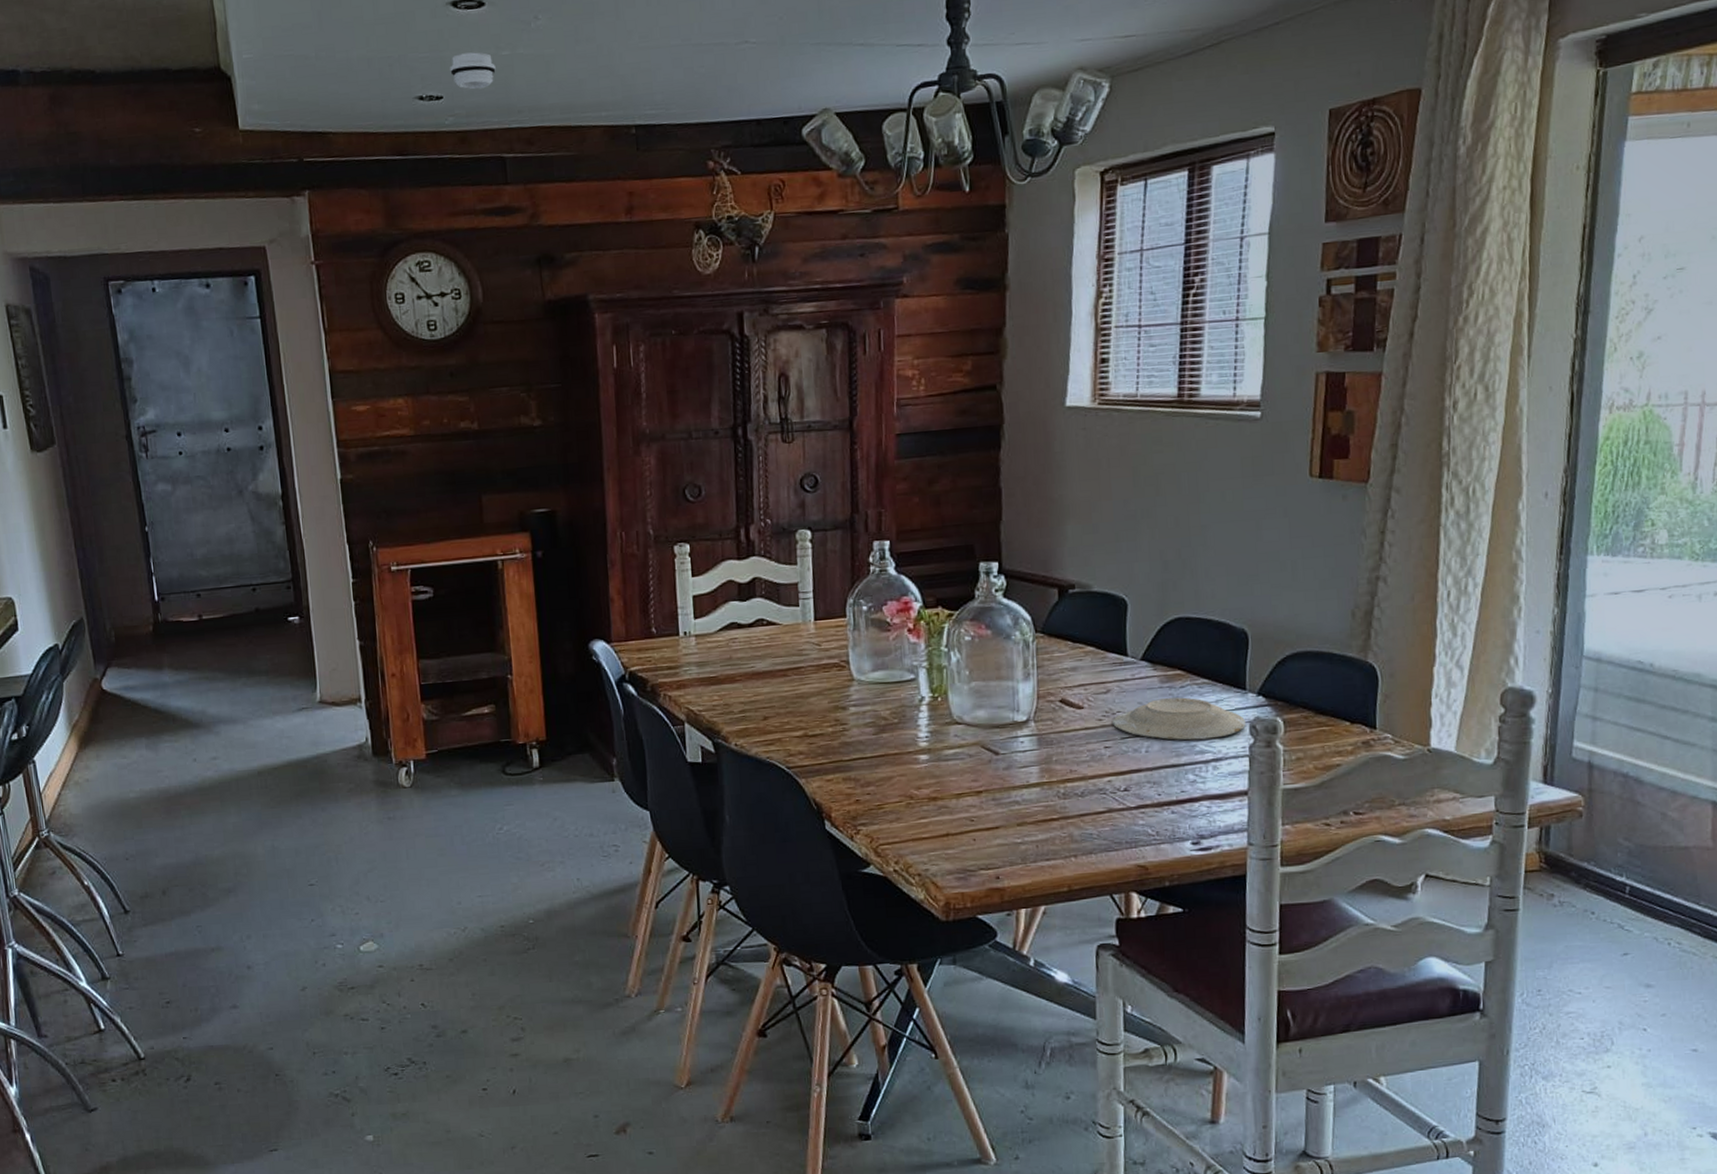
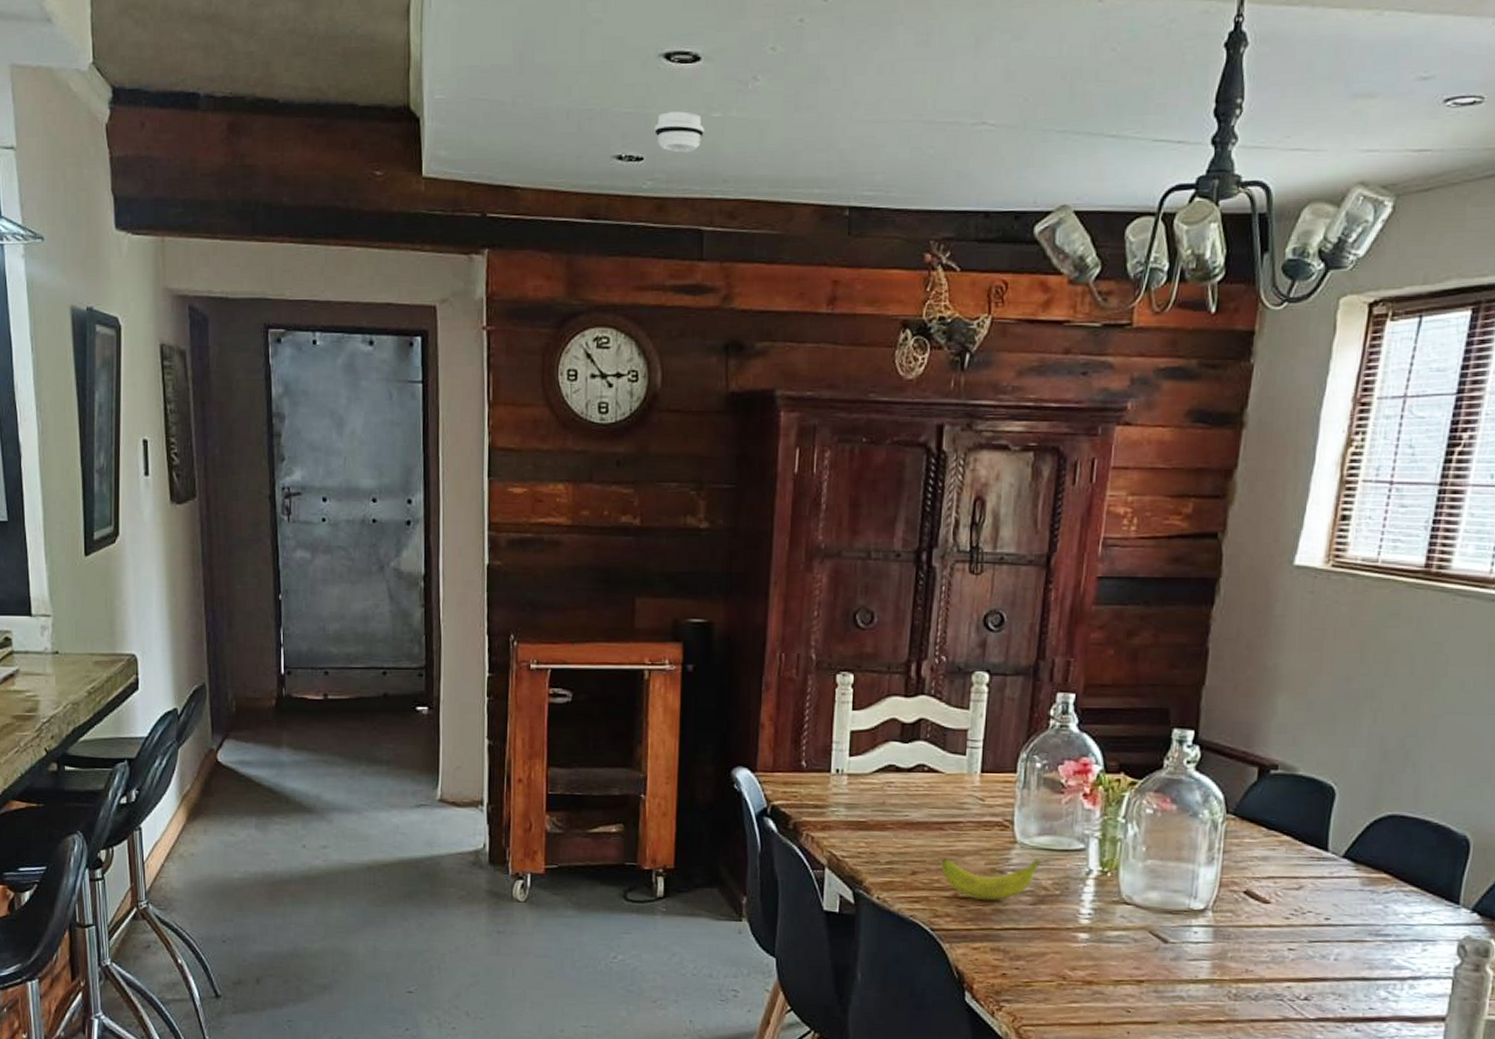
banana: none [788,691,879,736] -> present [941,857,1042,900]
plate: present [1113,697,1247,741] -> none [1301,903,1455,954]

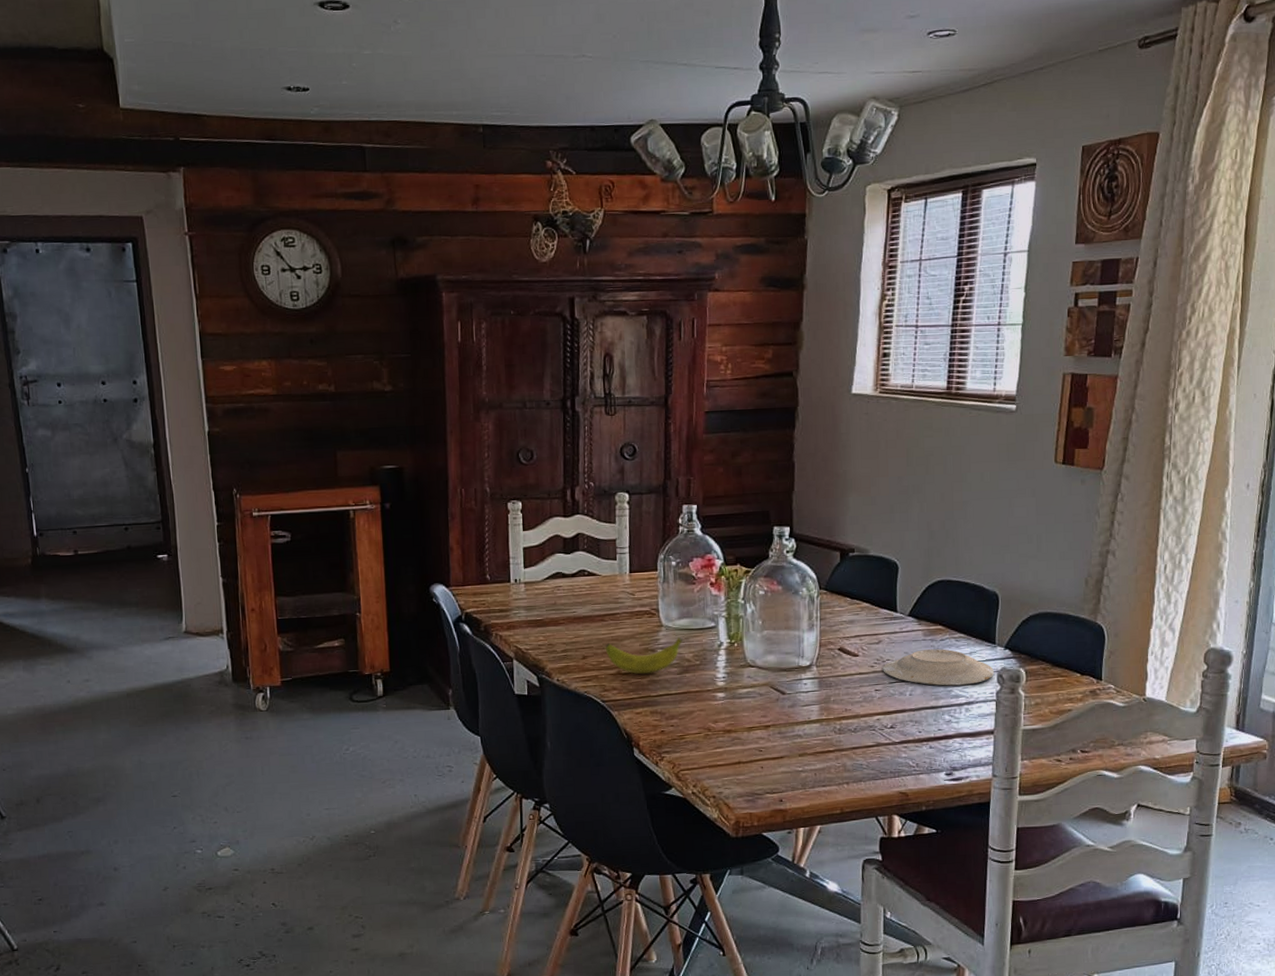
smoke detector: present [654,111,704,152] -> none [316,50,358,83]
plate: none [1301,903,1455,954] -> present [883,649,995,686]

